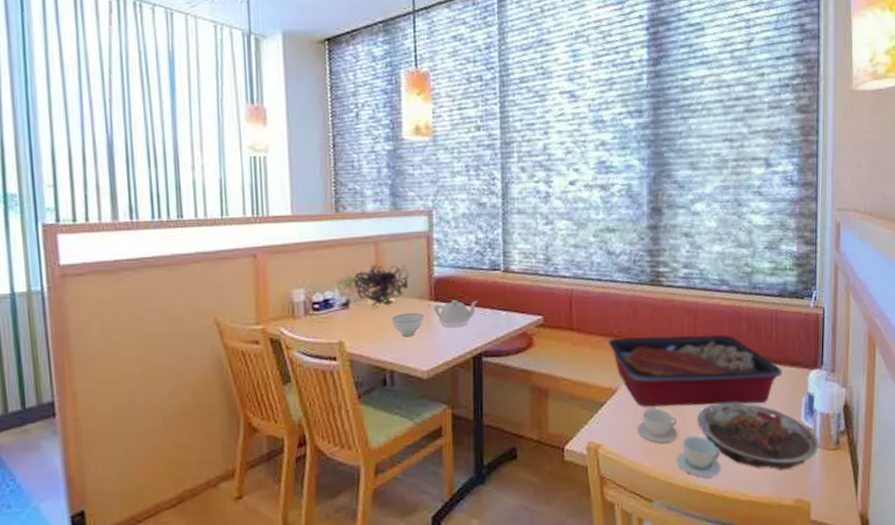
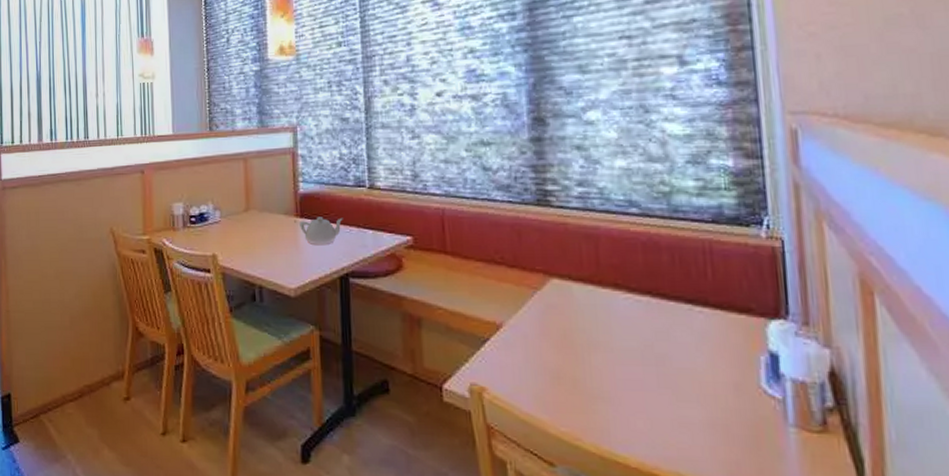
plant: present [331,265,409,308] -> none [206,180,276,222]
bowl: present [391,312,424,337] -> none [259,228,291,253]
tray: present [607,335,782,407] -> none [488,264,727,357]
teacup: present [637,408,678,443] -> none [529,350,584,394]
teacup: present [676,435,721,478] -> none [583,390,646,446]
plate: present [697,402,818,470] -> none [608,352,793,451]

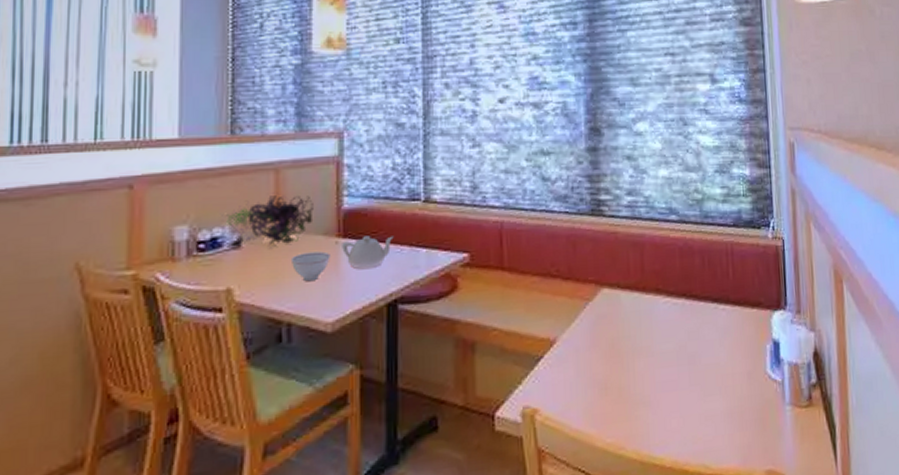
plant: none [206,180,276,222] -> present [221,195,314,248]
bowl: none [259,228,291,253] -> present [290,251,330,282]

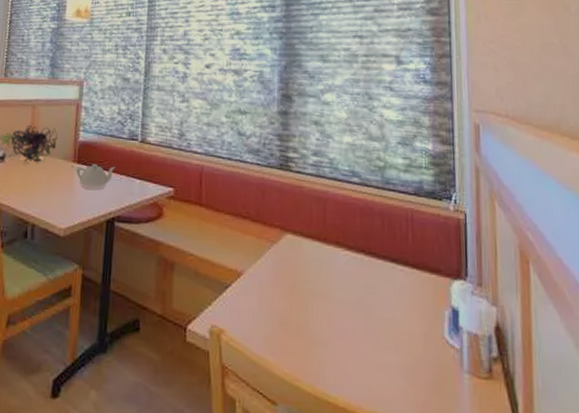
bowl: present [290,251,330,282] -> none [38,171,67,194]

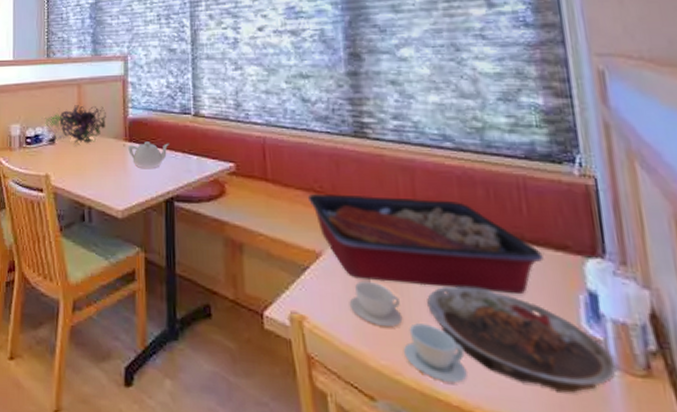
tray: none [235,218,421,310] -> present [307,193,544,294]
teacup: none [262,297,306,339] -> present [349,280,403,327]
teacup: none [303,335,353,388] -> present [403,323,467,383]
plate: none [327,303,467,394] -> present [427,286,617,394]

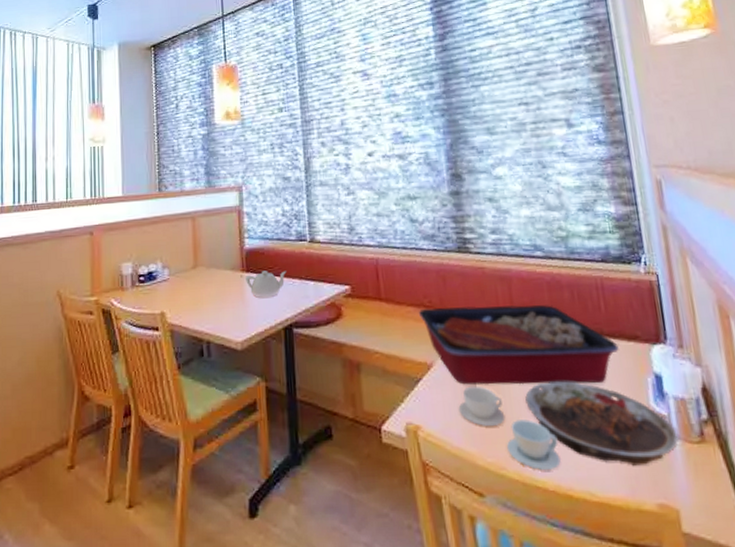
plant: present [41,105,106,143] -> none [155,238,223,280]

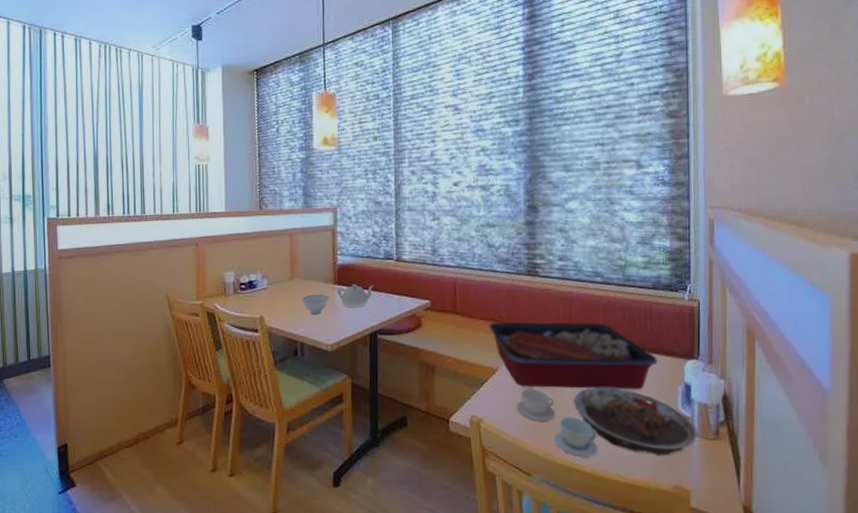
bowl: none [207,283,237,308] -> present [302,294,329,315]

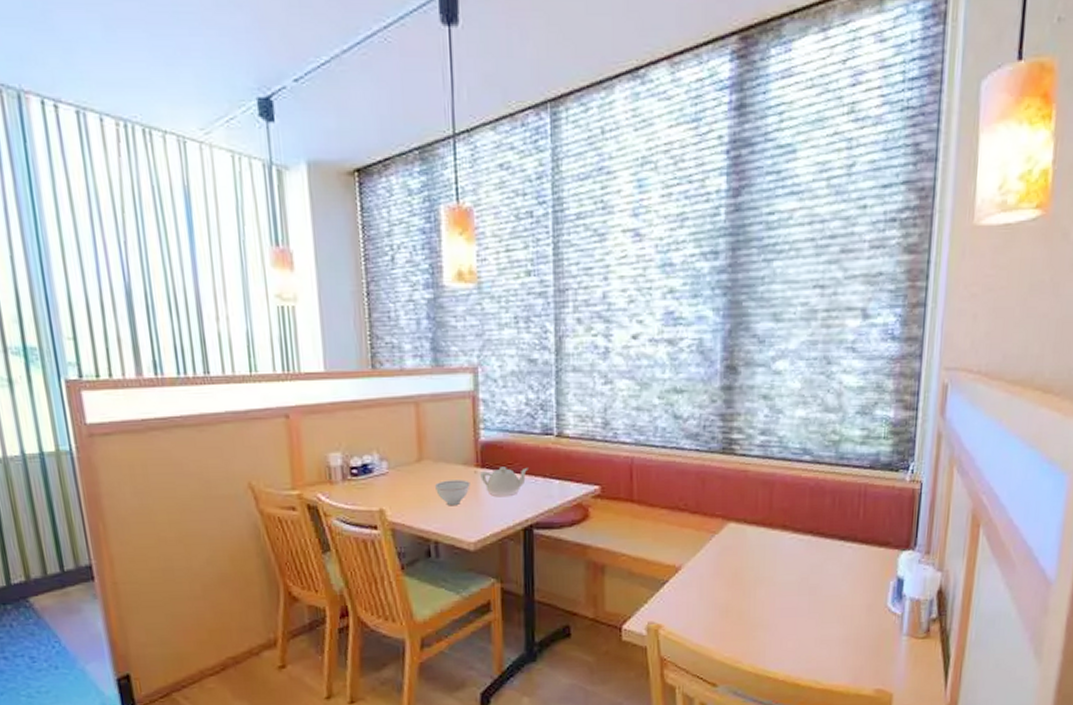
tray: present [488,322,658,389] -> none [671,510,869,587]
teacup: present [516,388,555,421] -> none [702,588,748,625]
teacup: present [554,417,598,458] -> none [744,619,795,664]
plate: present [574,387,697,456] -> none [770,584,906,658]

